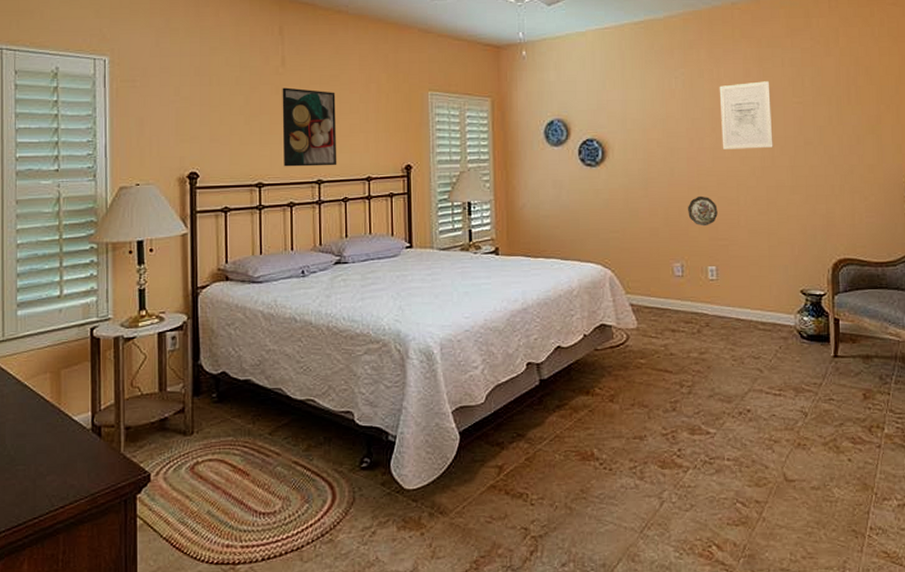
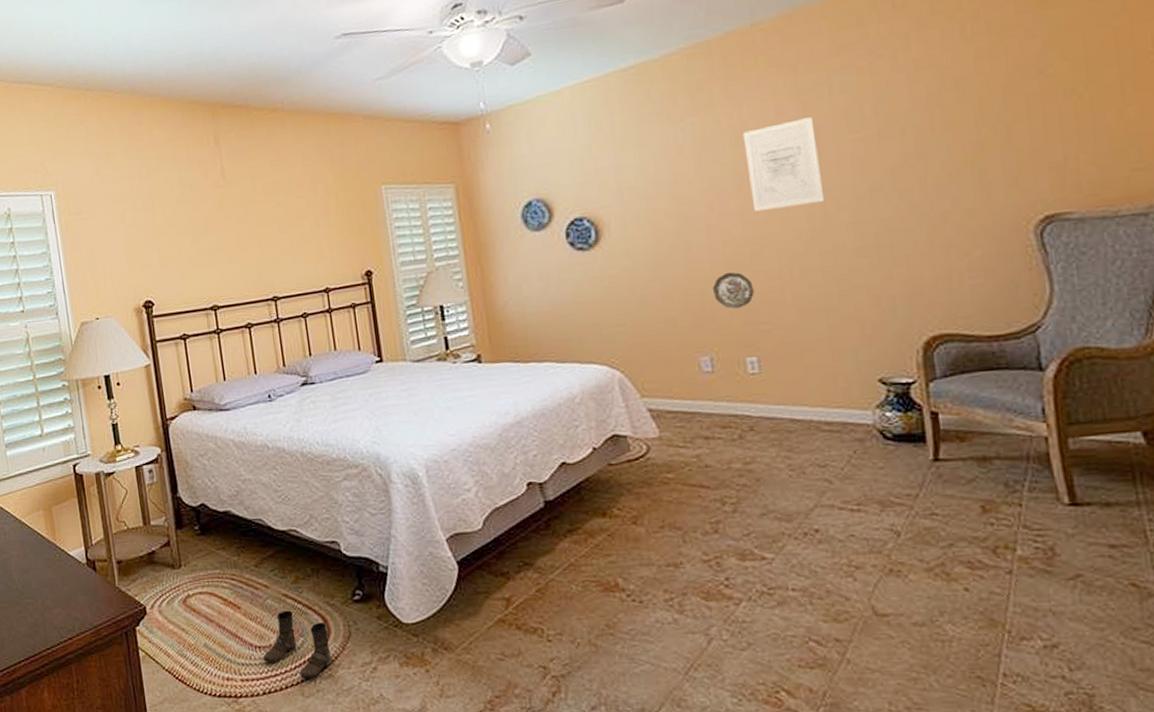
boots: none [265,477,334,544] -> present [262,610,332,679]
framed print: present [282,87,337,167] -> none [225,199,292,286]

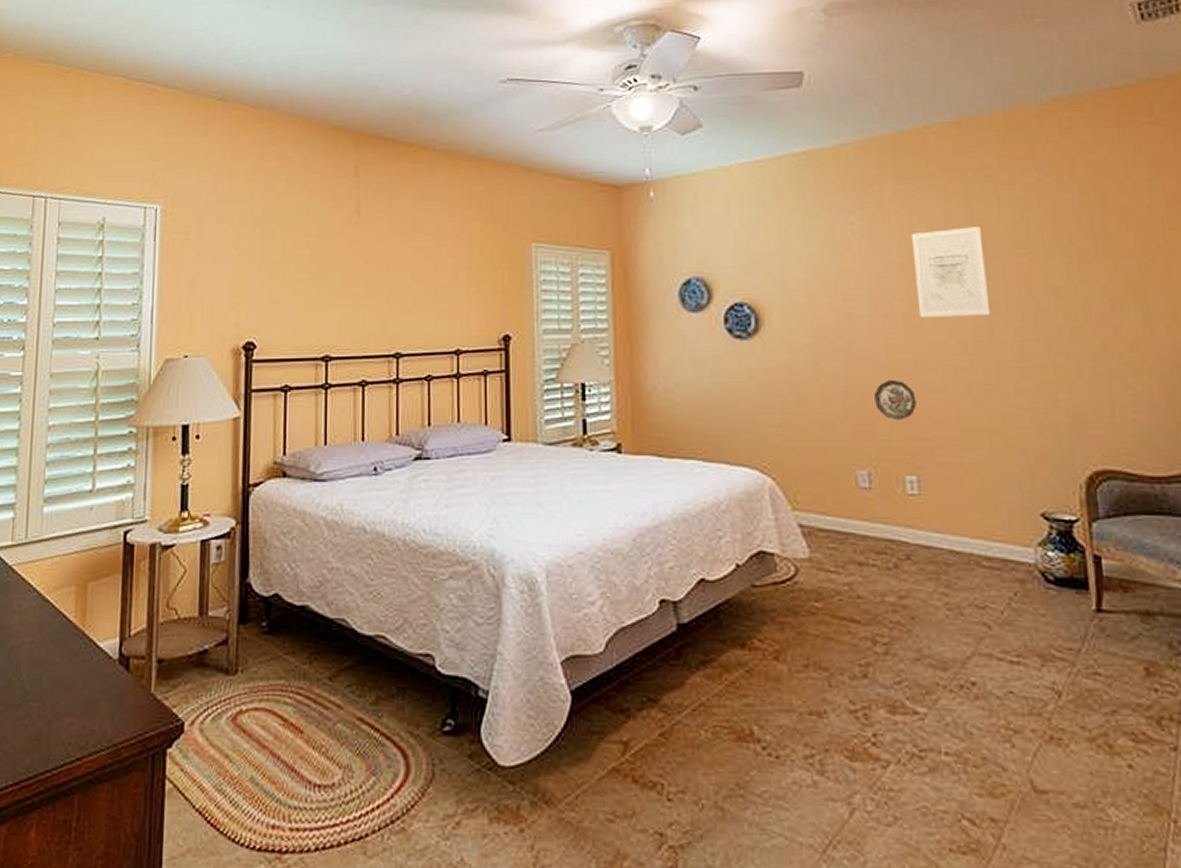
boots: present [262,610,332,679] -> none [321,739,408,833]

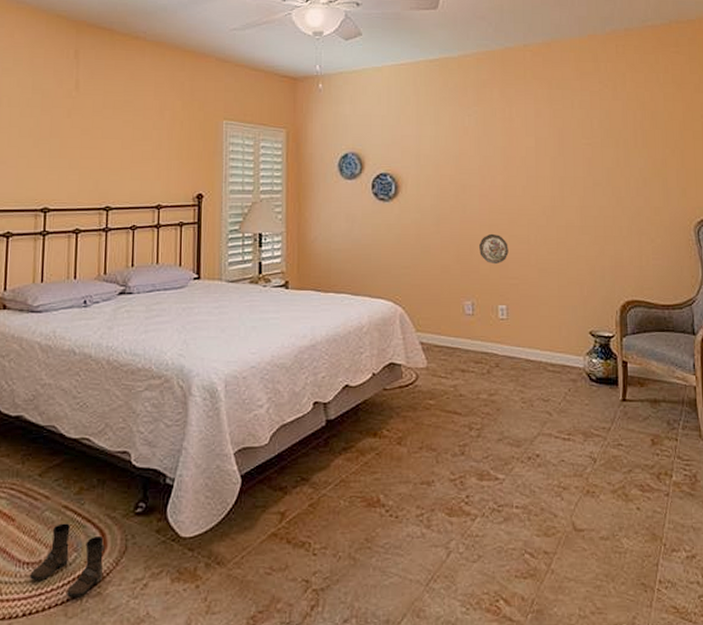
boots: none [321,739,408,833] -> present [29,523,105,598]
wall art: present [911,227,991,317] -> none [511,122,563,188]

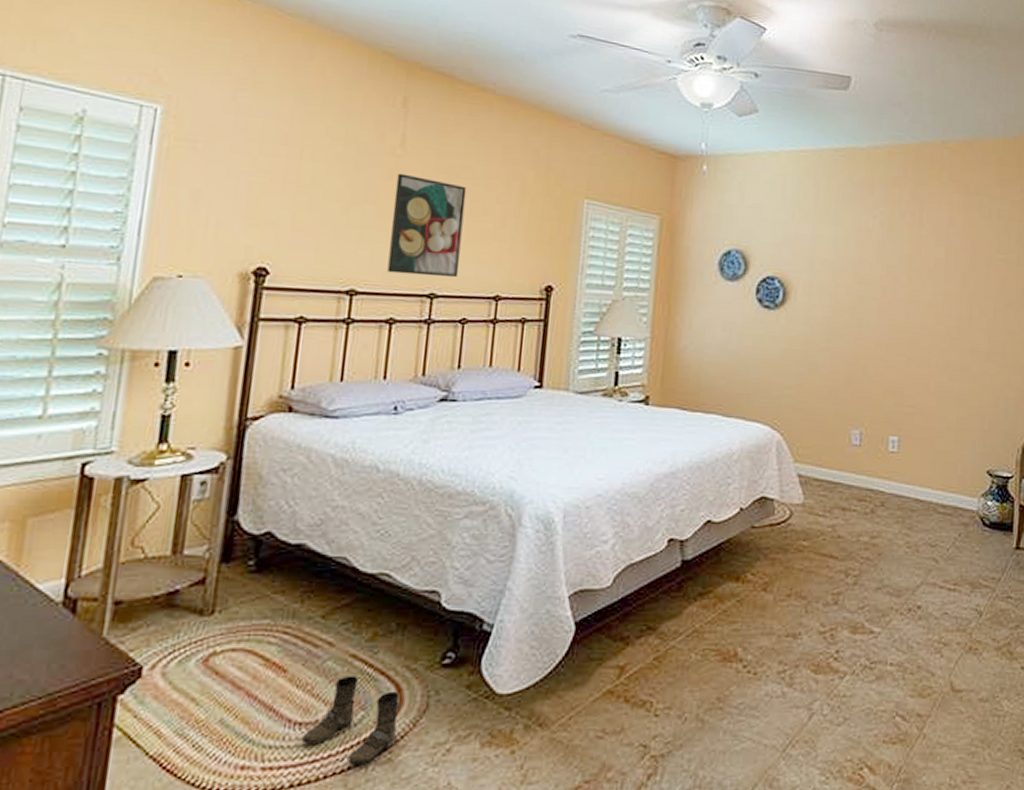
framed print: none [71,111,129,193] -> present [387,173,467,278]
decorative plate: present [479,233,509,265] -> none [873,354,906,390]

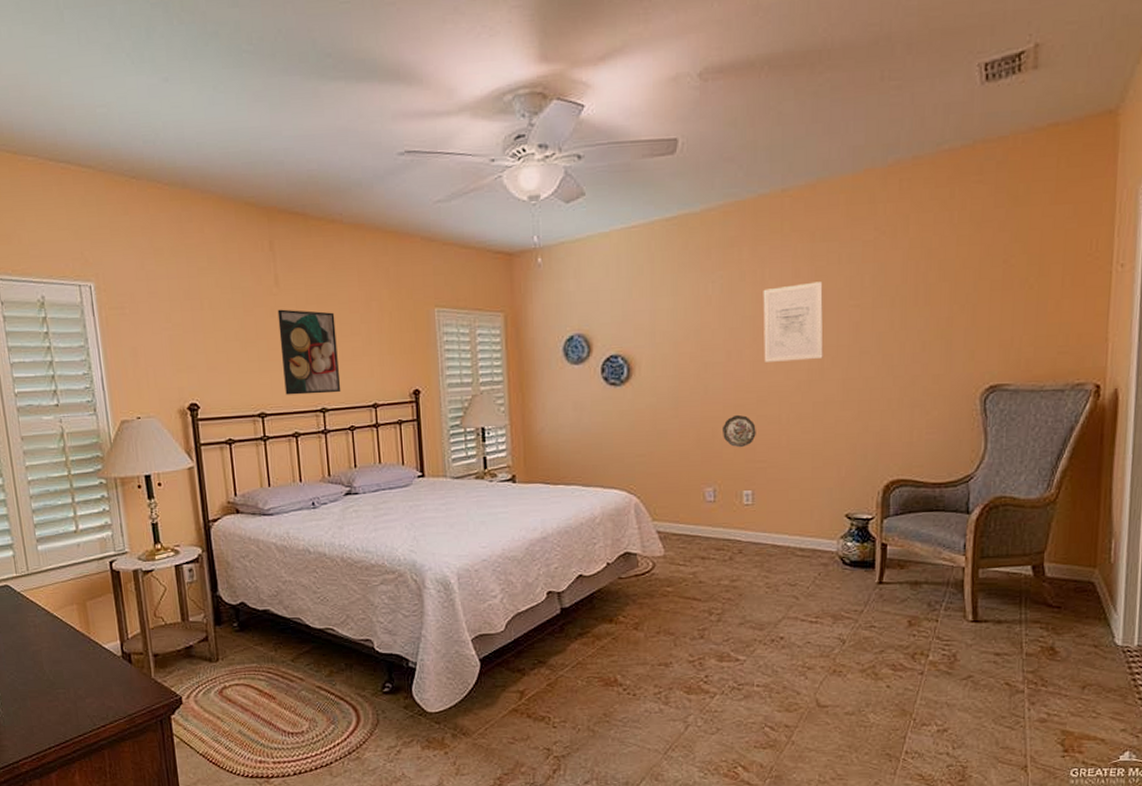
boots: present [300,676,401,765] -> none [294,701,359,761]
decorative plate: none [873,354,906,390] -> present [723,414,756,448]
wall art: none [917,231,975,307] -> present [763,282,824,362]

